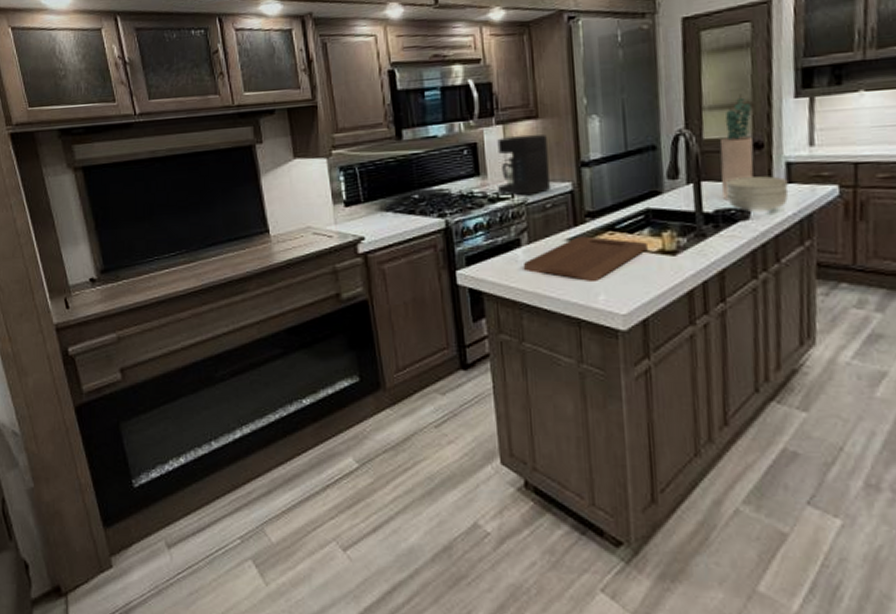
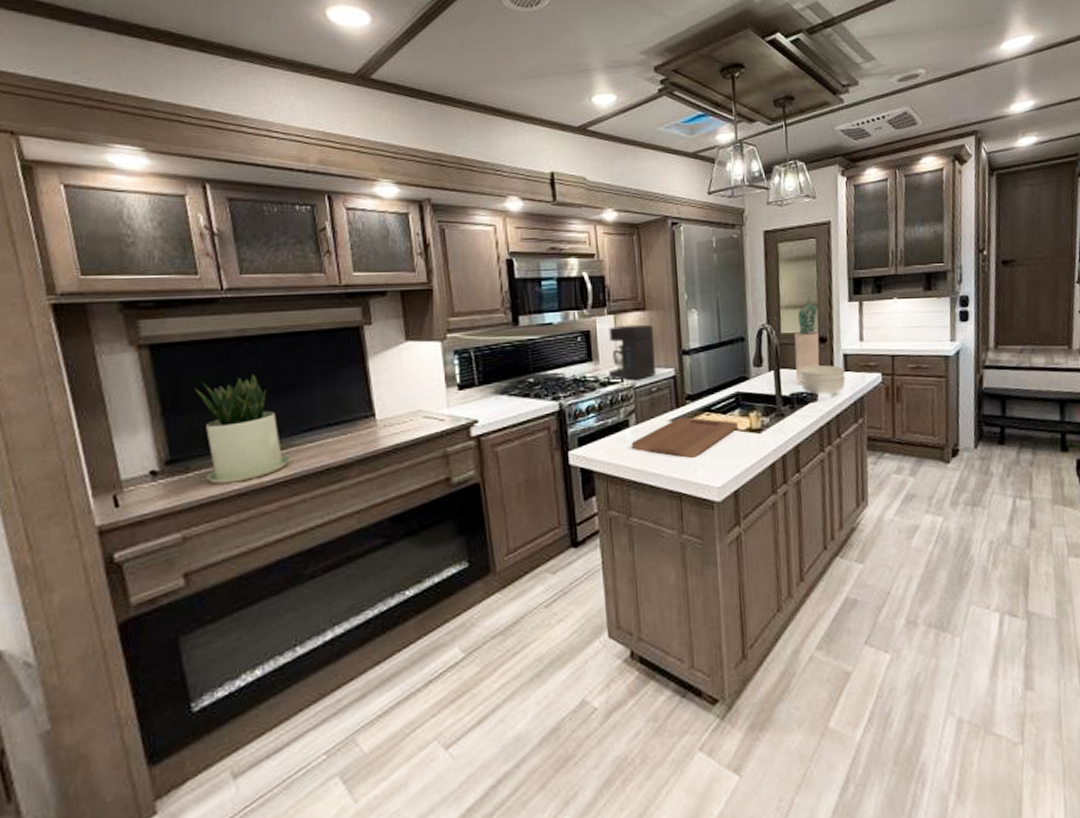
planter: none [119,193,199,292] -> present [194,375,290,484]

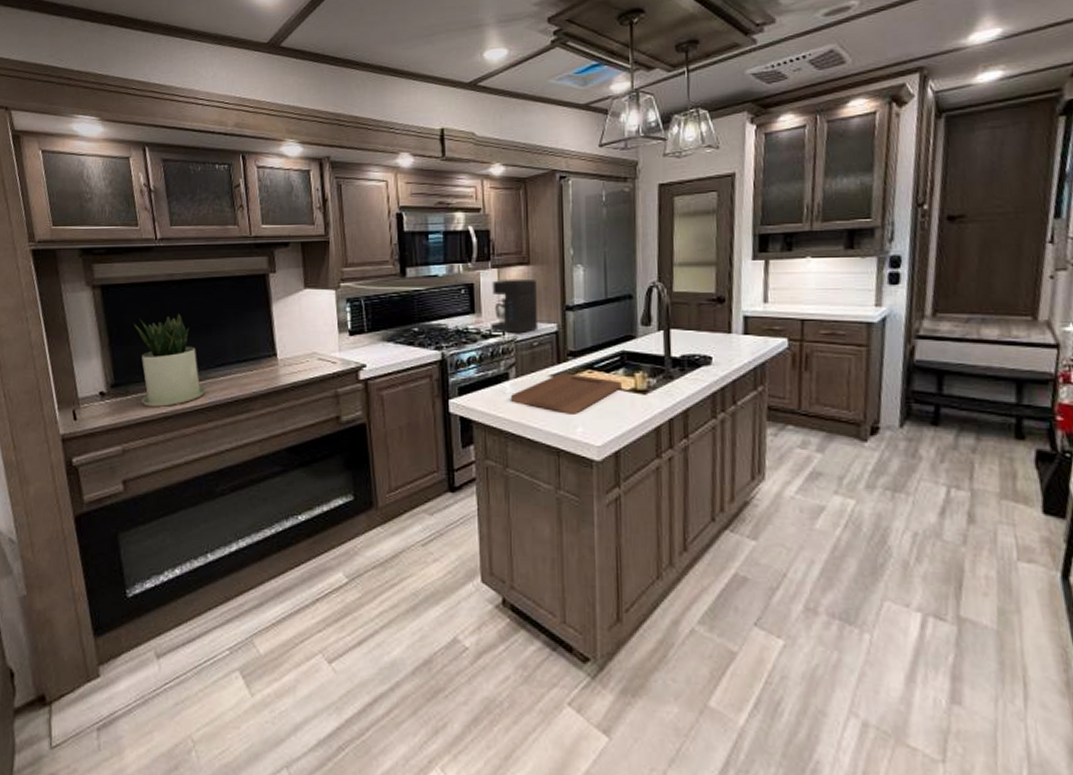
vase: present [794,297,820,386] -> none [687,254,716,347]
bowl: present [799,365,846,396] -> none [692,327,745,360]

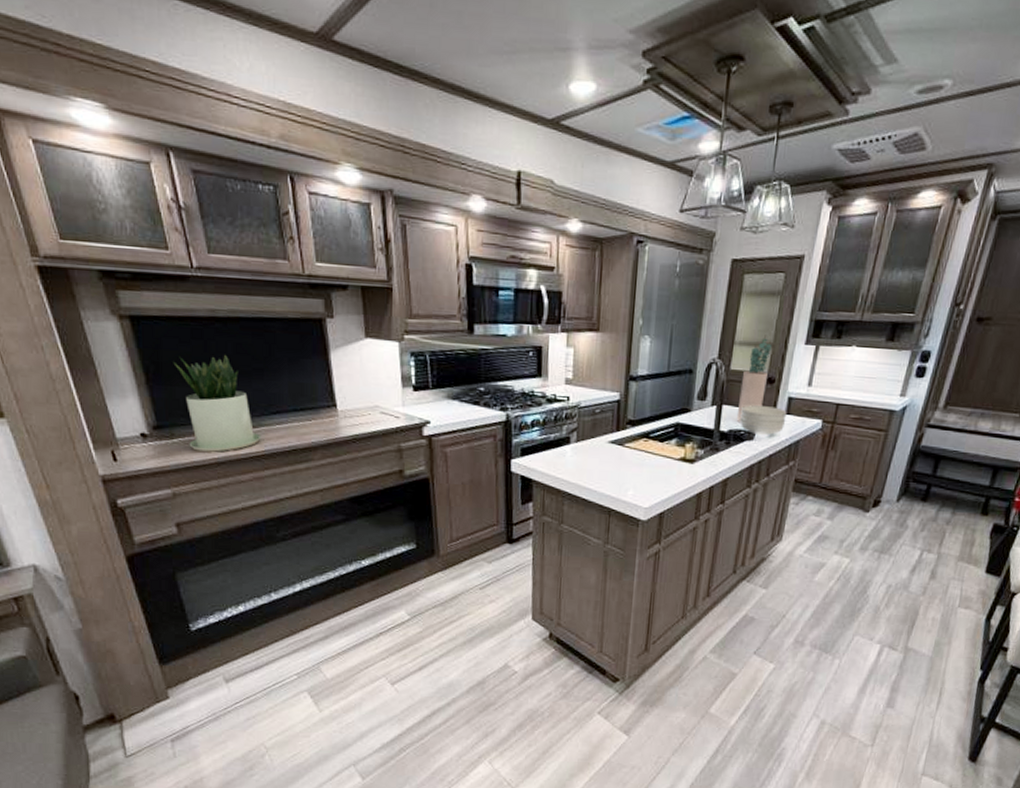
coffee maker: present [491,278,539,334] -> none [556,344,604,401]
cutting board: present [511,373,622,414] -> none [570,440,673,479]
vase: none [687,254,716,347] -> present [736,335,772,423]
bowl: none [692,327,745,360] -> present [740,405,787,436]

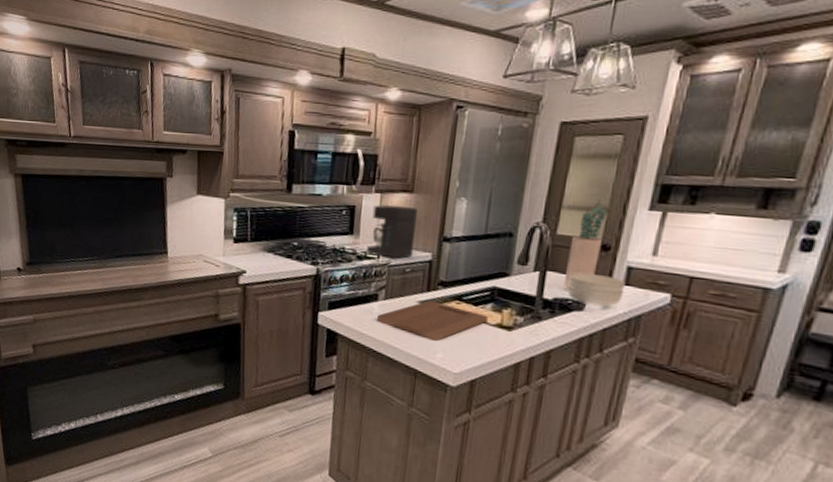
planter: present [173,355,261,452] -> none [47,207,105,287]
coffee maker: none [556,344,604,401] -> present [367,204,418,259]
cutting board: none [570,440,673,479] -> present [377,300,488,341]

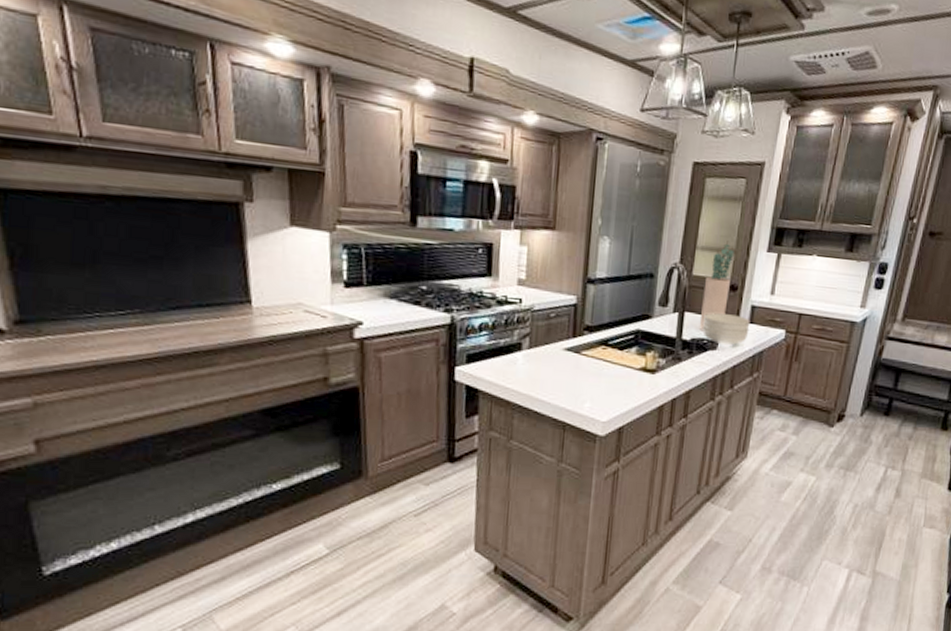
coffee maker: present [367,204,418,259] -> none [507,242,560,304]
cutting board: present [377,300,488,341] -> none [522,347,633,390]

